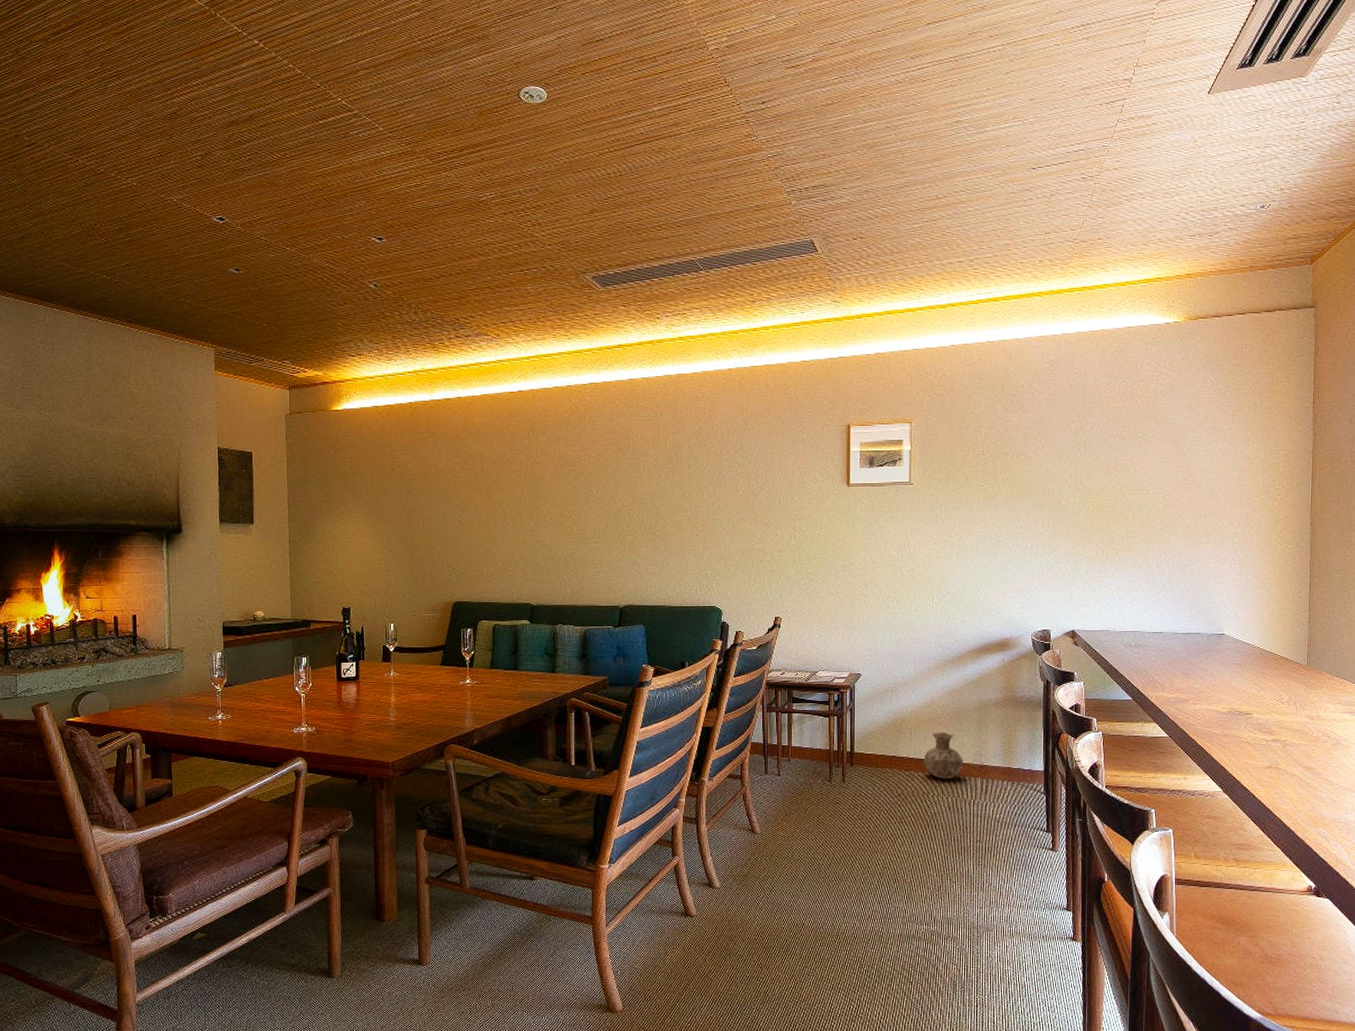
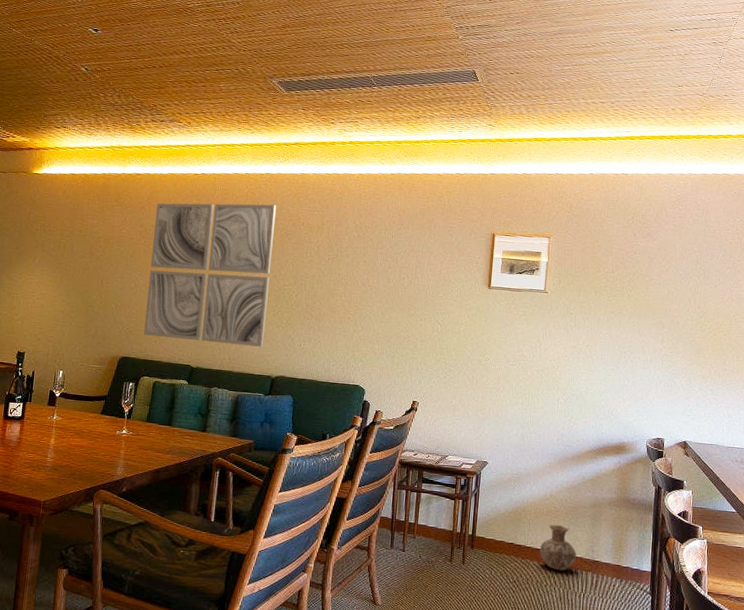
wall art: none [473,418,607,577] -> present [143,203,276,347]

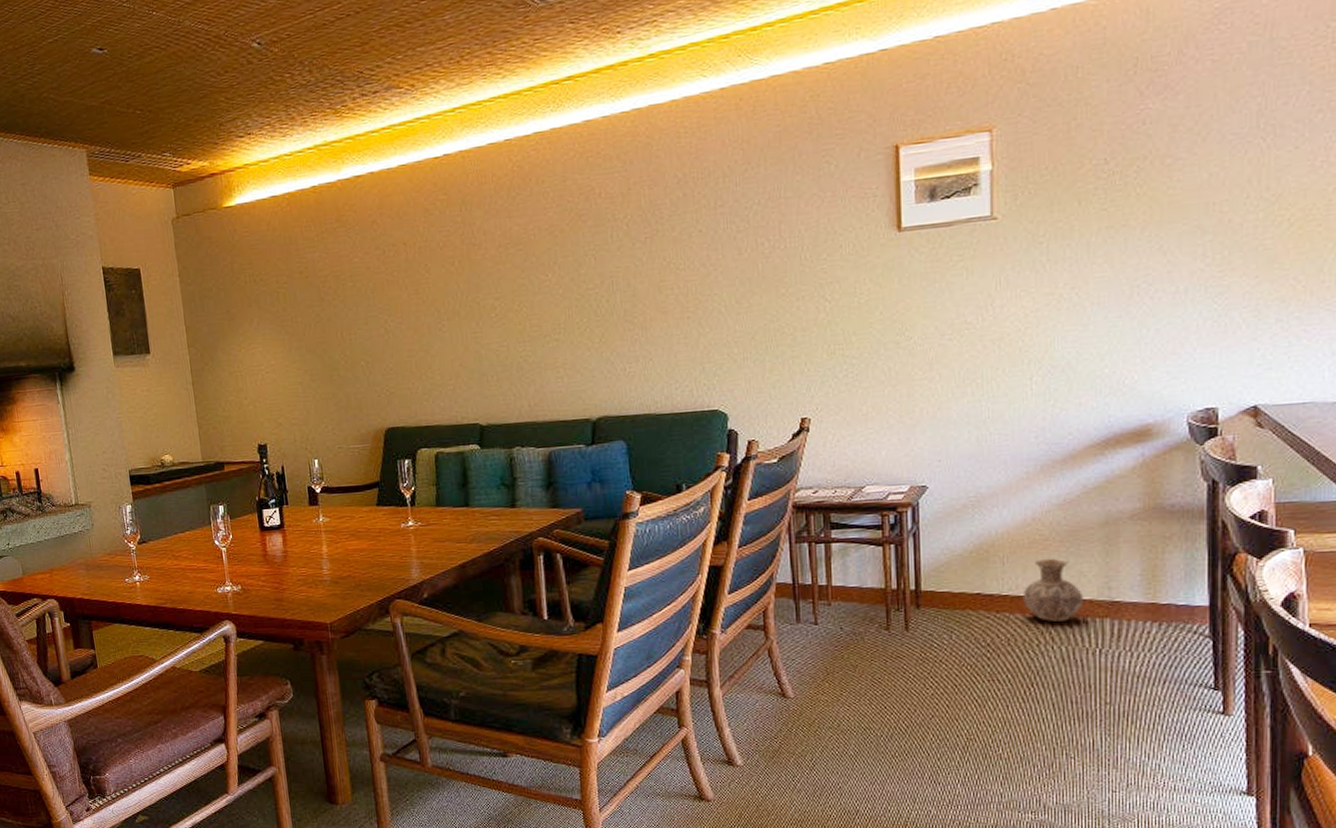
wall art: present [143,203,276,347] -> none [392,176,573,394]

